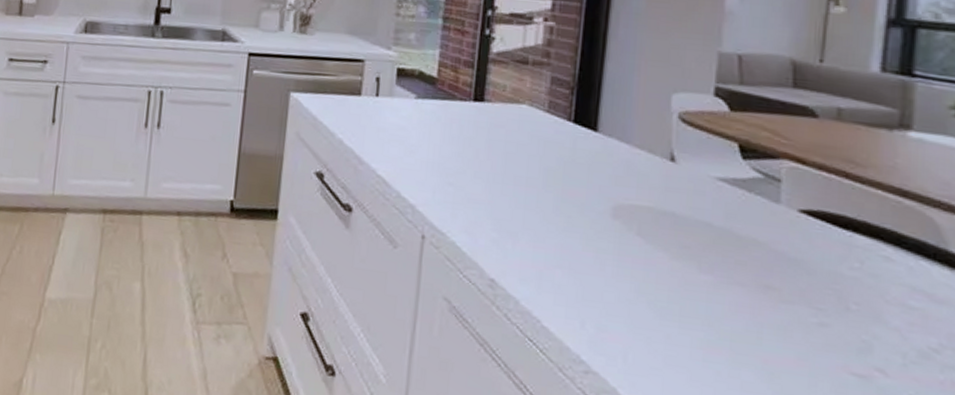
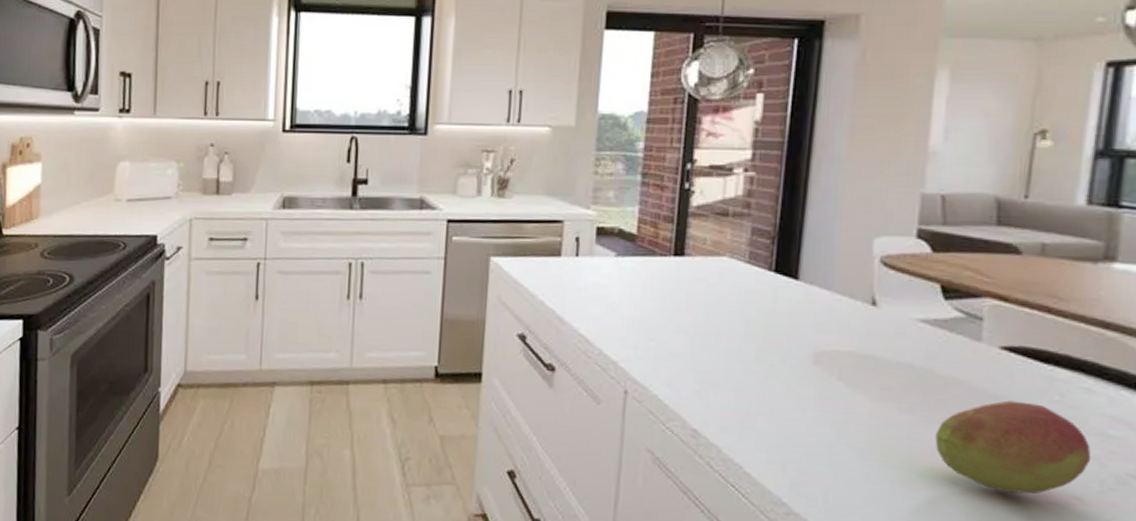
fruit: none [735,265,893,364] -> present [935,400,1092,494]

